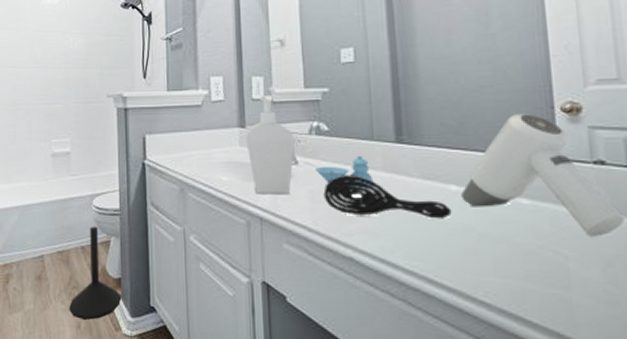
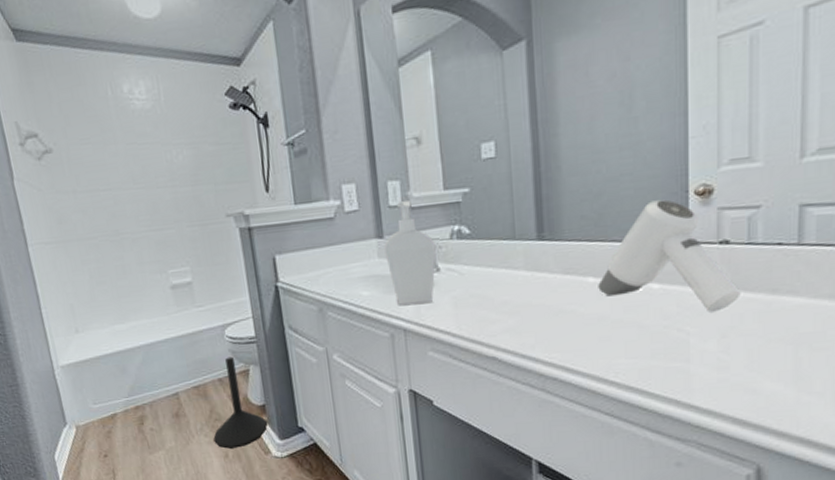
soap dispenser: present [314,155,374,185] -> none [456,256,515,288]
hairbrush: present [323,175,452,219] -> none [466,276,589,317]

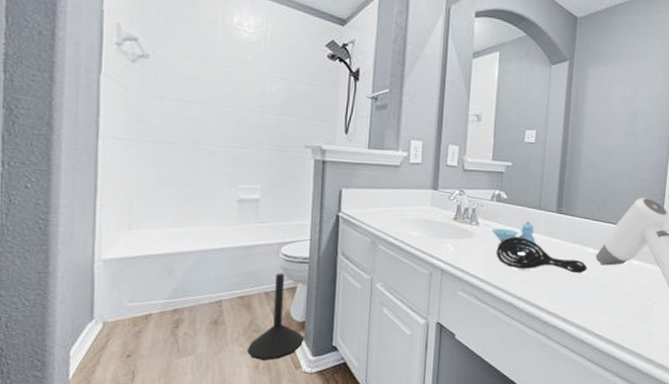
soap bottle: present [384,201,437,306] -> none [436,163,480,251]
soap dispenser: none [456,256,515,288] -> present [491,221,536,246]
hairbrush: none [466,276,589,317] -> present [496,236,588,274]

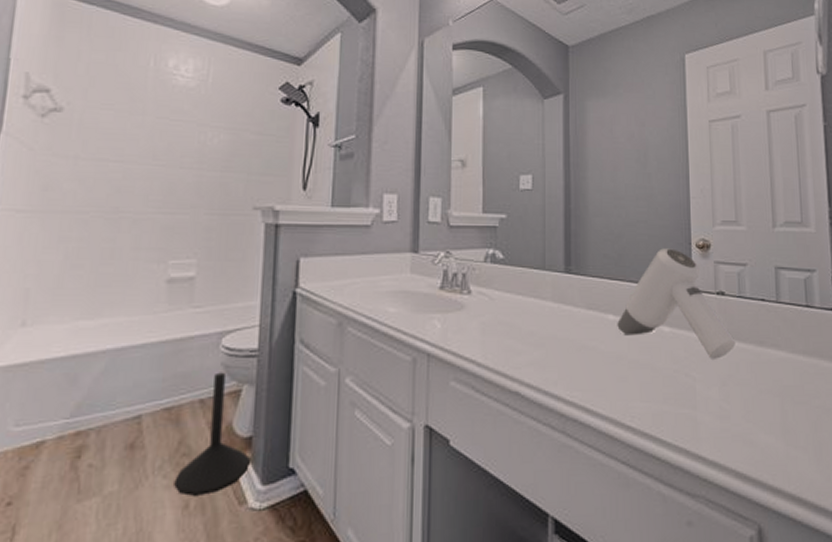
soap dispenser: present [491,221,536,246] -> none [487,285,543,316]
hairbrush: present [496,236,588,274] -> none [494,305,609,348]

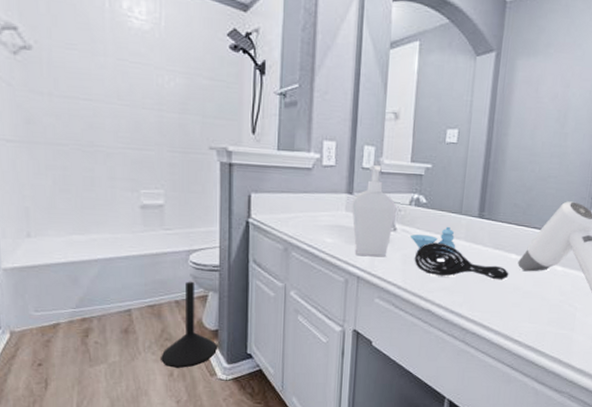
soap bottle: none [418,219,471,328] -> present [352,165,397,257]
soap dispenser: none [487,285,543,316] -> present [409,226,456,252]
hairbrush: none [494,305,609,348] -> present [414,242,509,281]

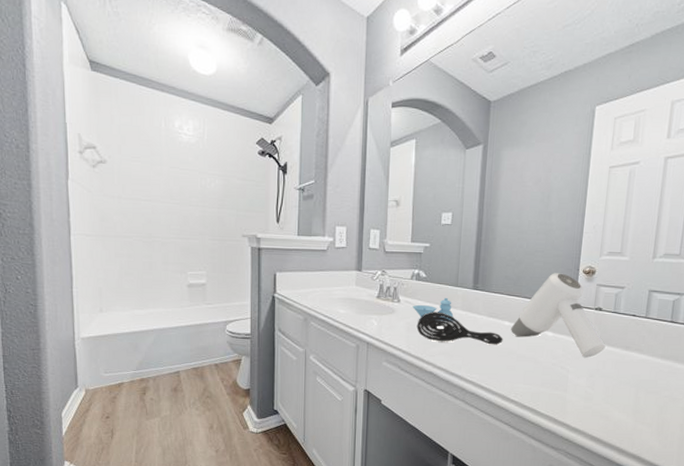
plunger: present [161,281,217,368] -> none [203,347,249,422]
soap bottle: present [352,165,397,257] -> none [361,246,400,326]

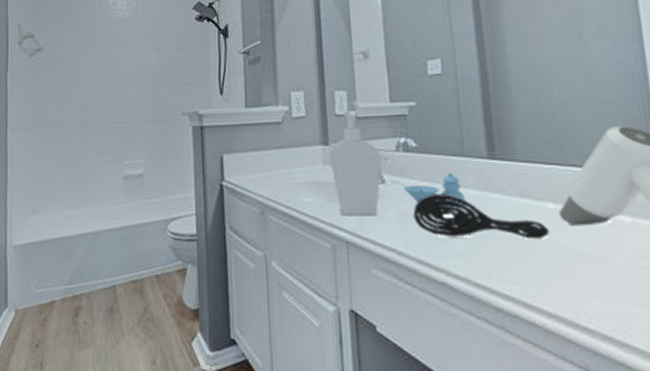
soap bottle: none [361,246,400,326] -> present [329,111,383,216]

